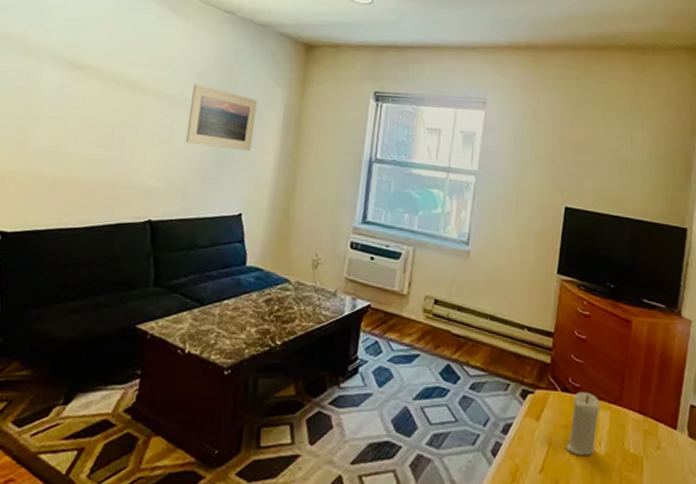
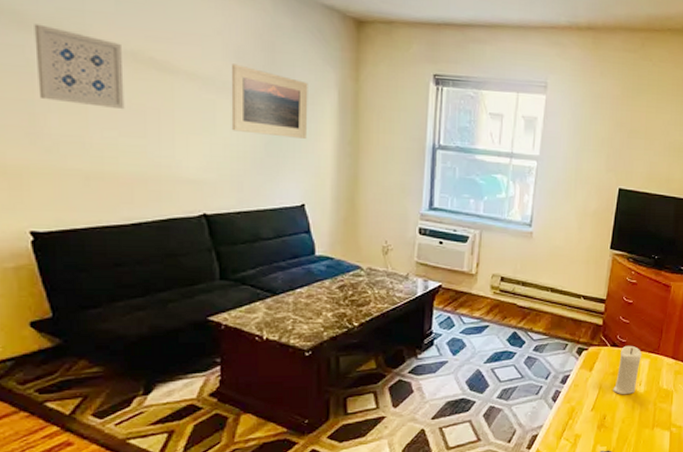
wall art: none [33,53,106,124] -> present [34,23,125,110]

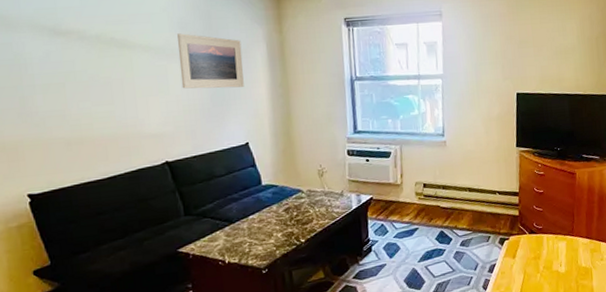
wall art: present [34,23,125,110] -> none [18,24,94,85]
candle: present [613,345,642,395] -> none [536,230,559,277]

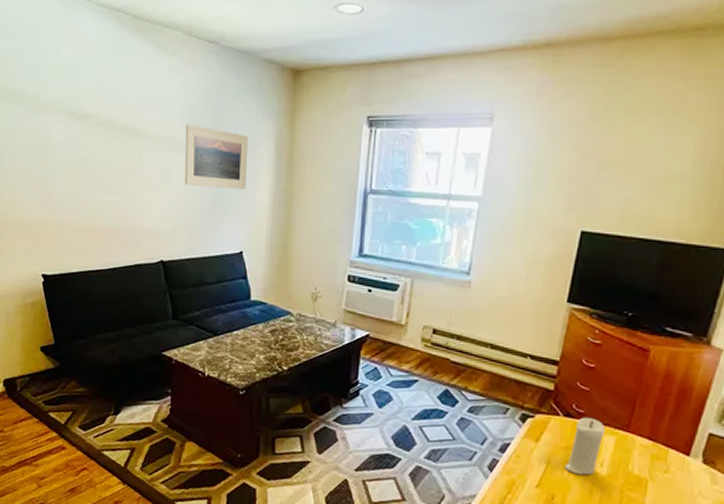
candle: none [536,230,559,277] -> present [565,417,606,475]

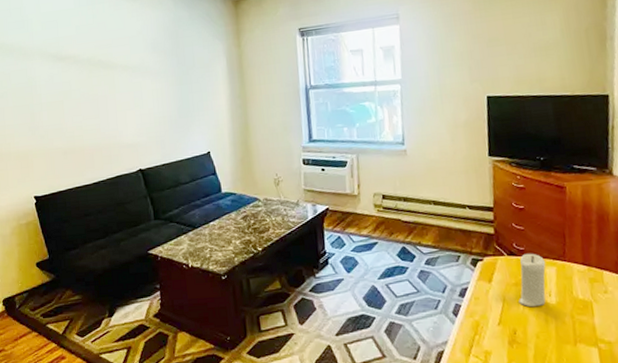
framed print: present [184,124,249,189] -> none [150,52,206,103]

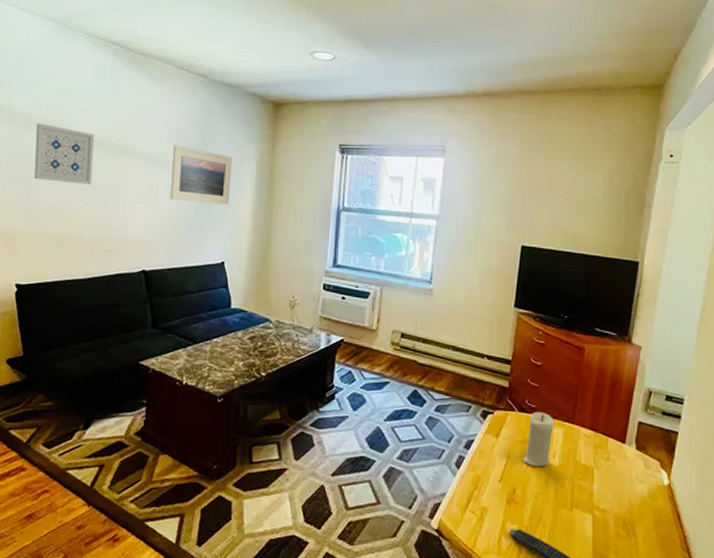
wall art: none [31,52,85,103] -> present [34,123,94,186]
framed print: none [150,52,206,103] -> present [169,145,233,204]

